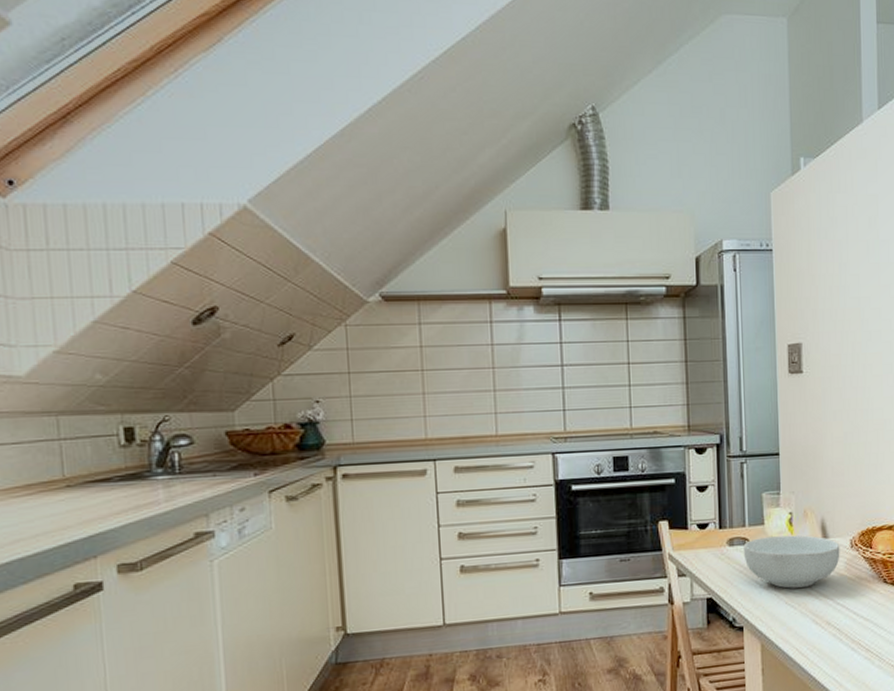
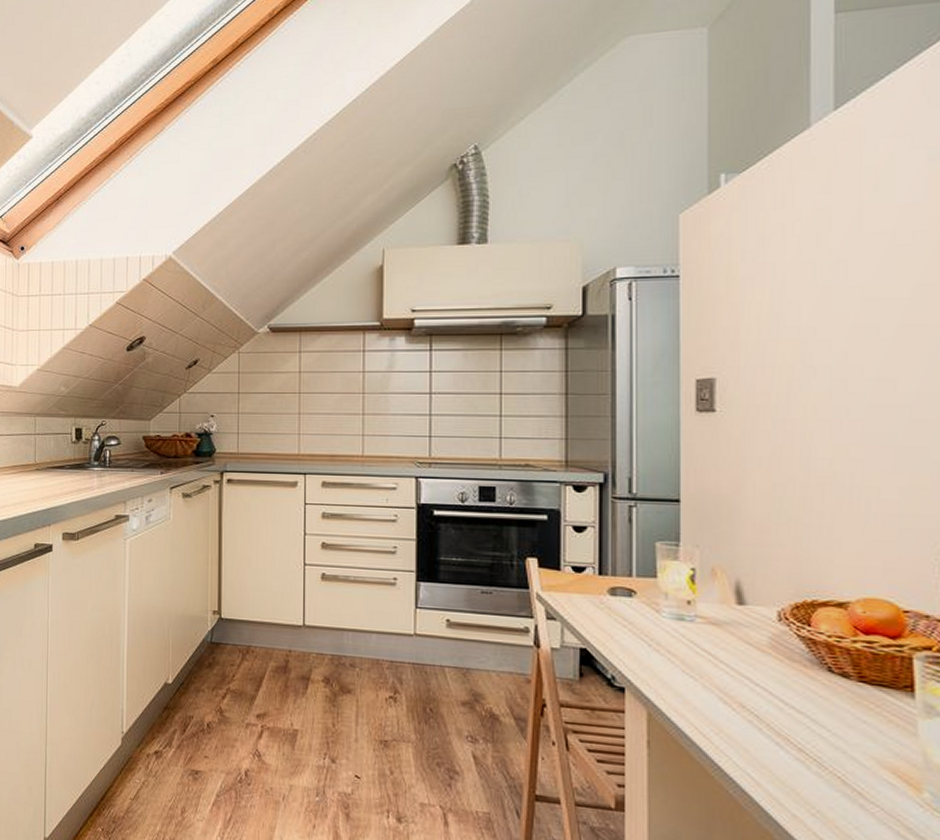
cereal bowl: present [743,535,840,589] -> none [628,591,762,658]

